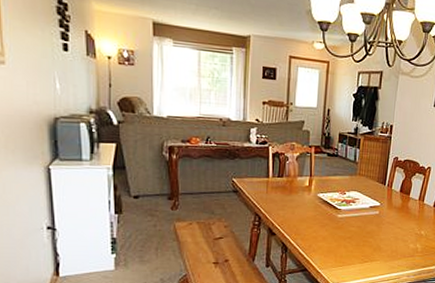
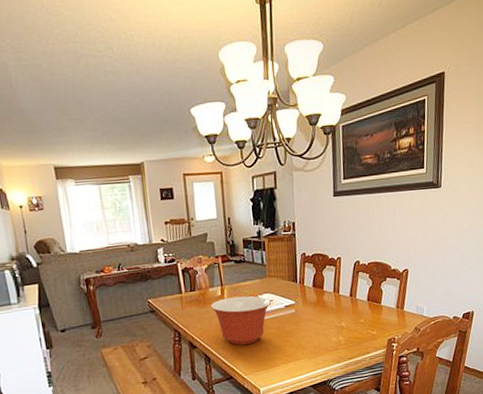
mixing bowl: none [296,189,356,239] -> present [211,296,271,345]

